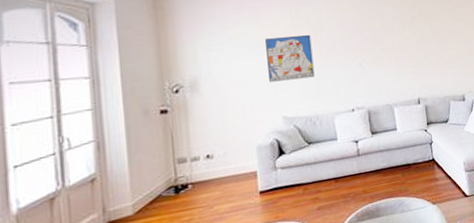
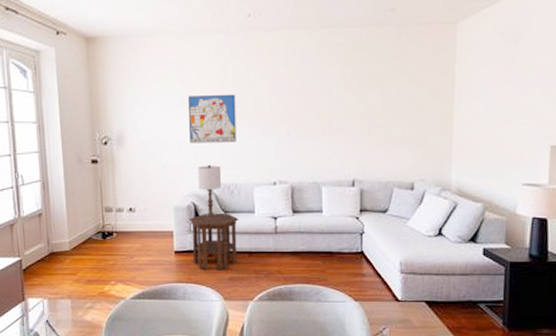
side table: none [274,144,325,206] -> present [190,214,239,270]
lamp: none [279,100,304,152] -> present [198,164,222,218]

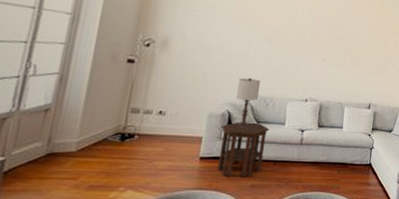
wall art: present [189,95,236,143] -> none [235,16,284,61]

